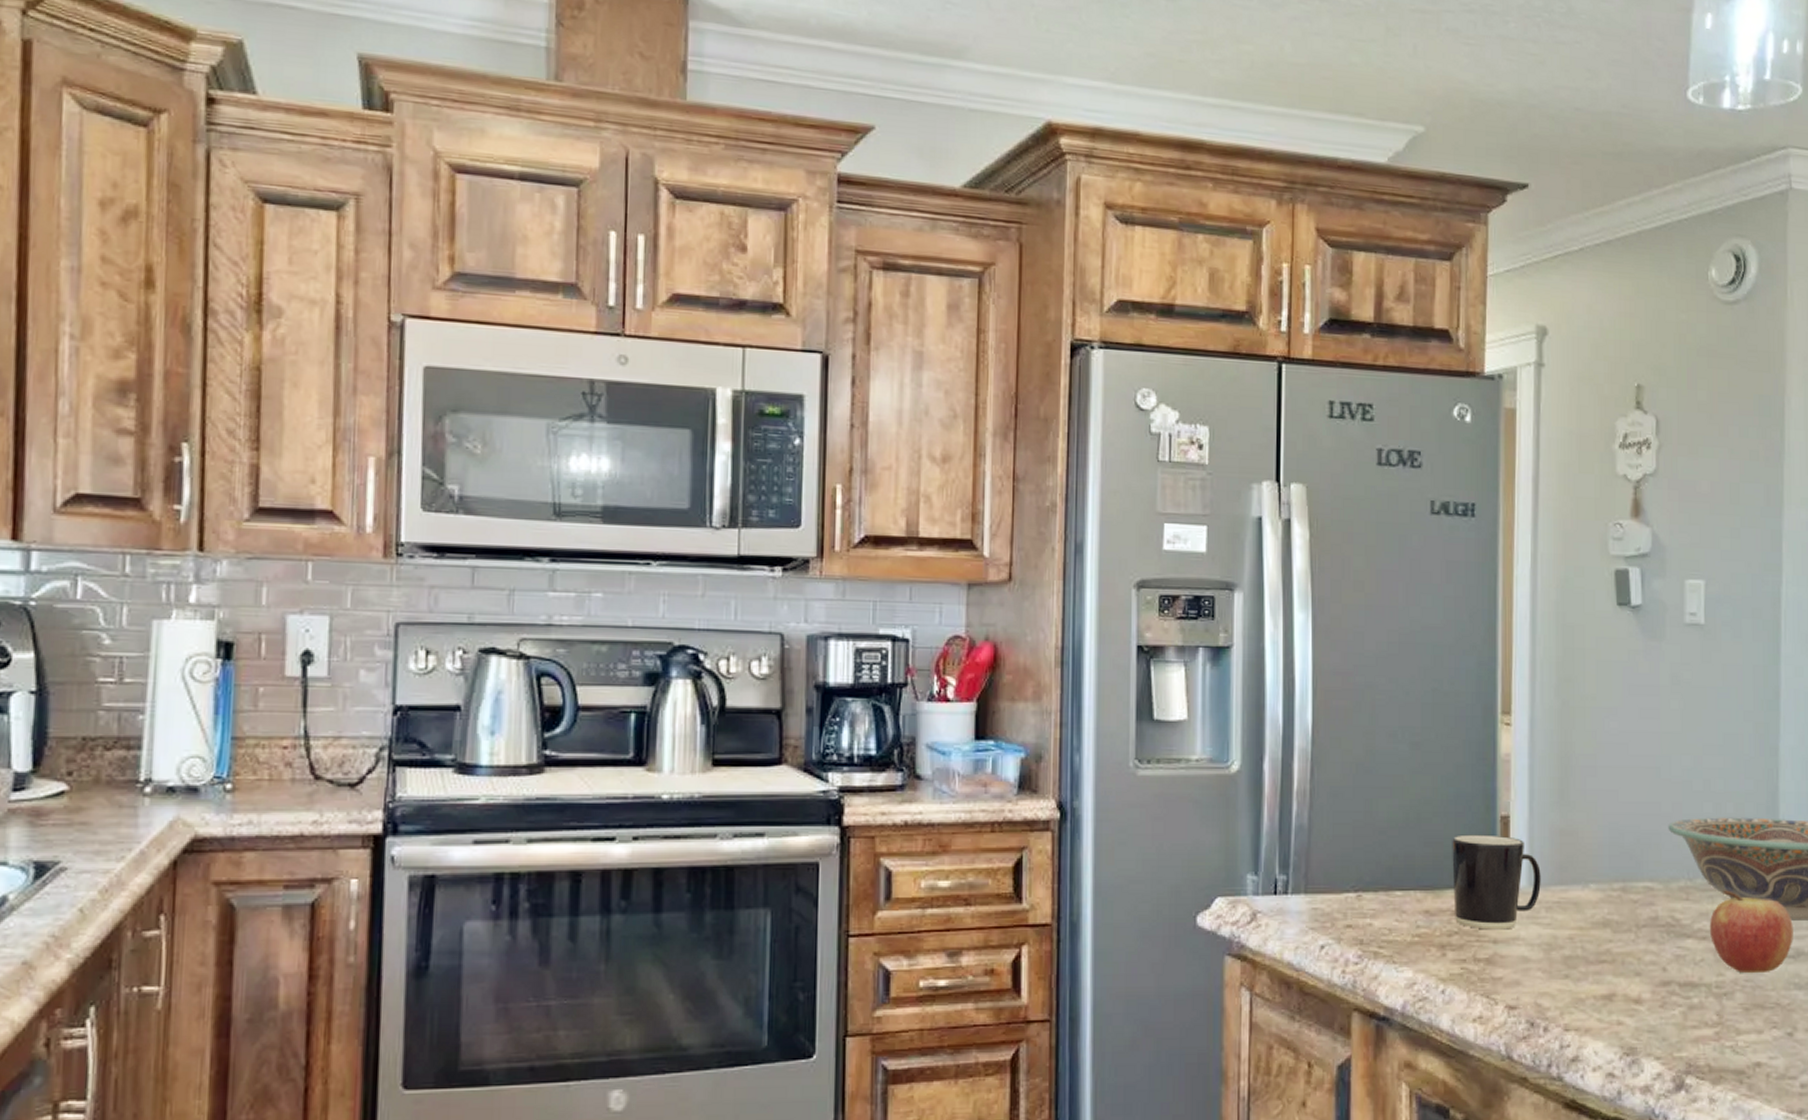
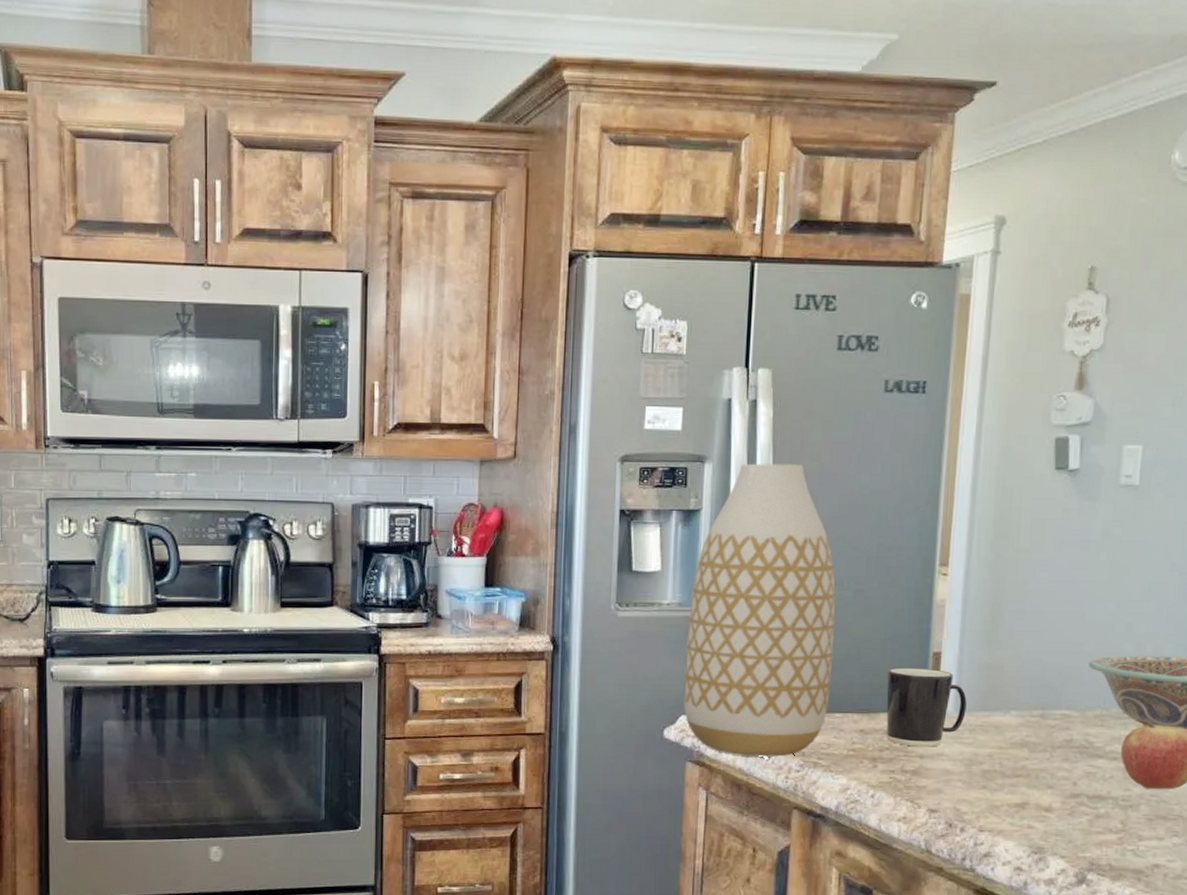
vase: none [1219,592,1390,947] -> present [683,463,836,757]

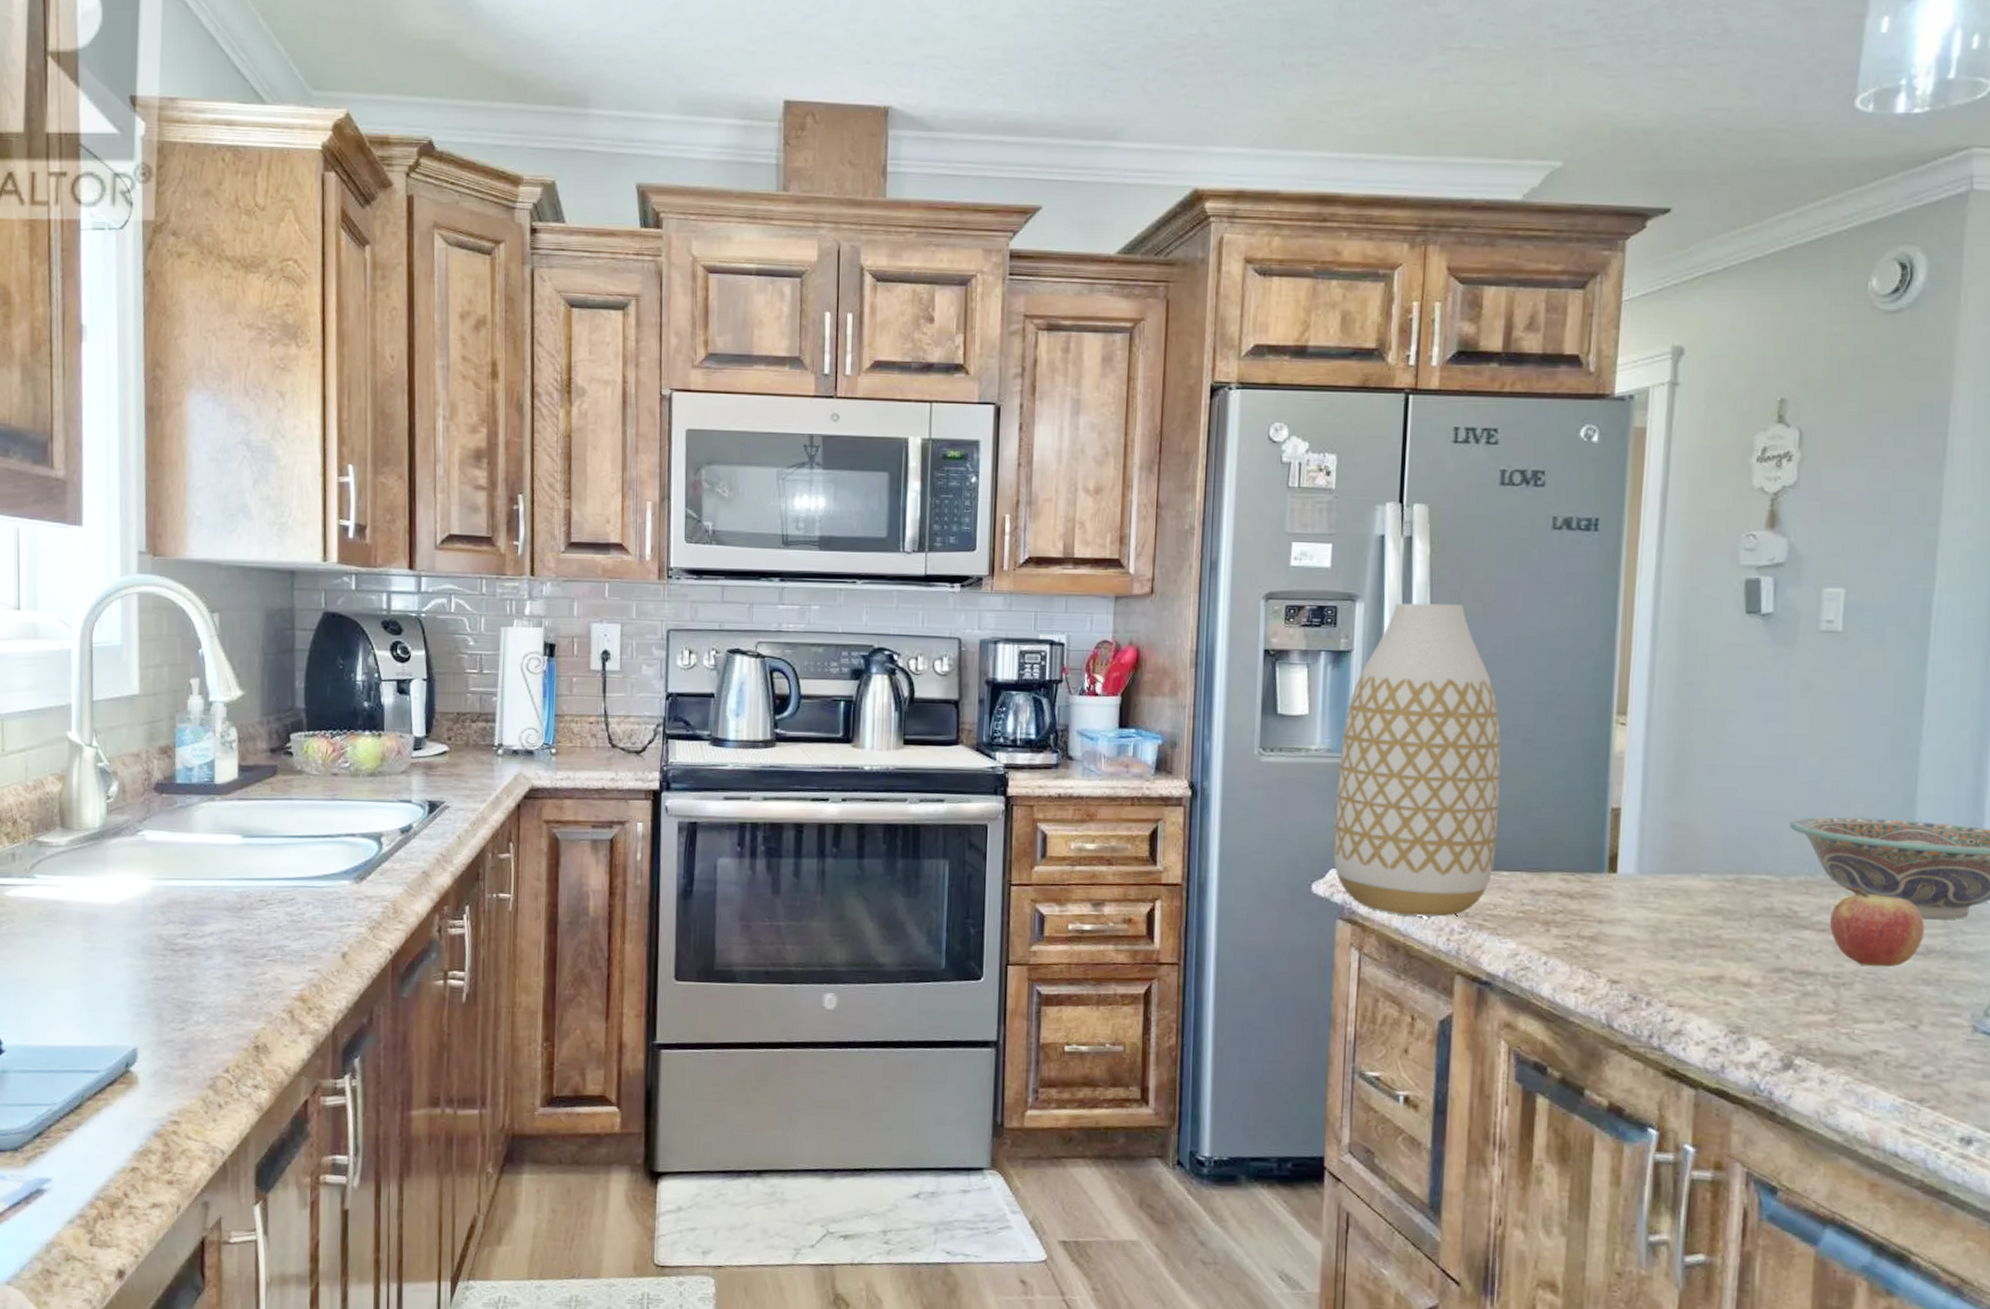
mug: present [886,667,967,747] -> none [1559,823,1651,912]

